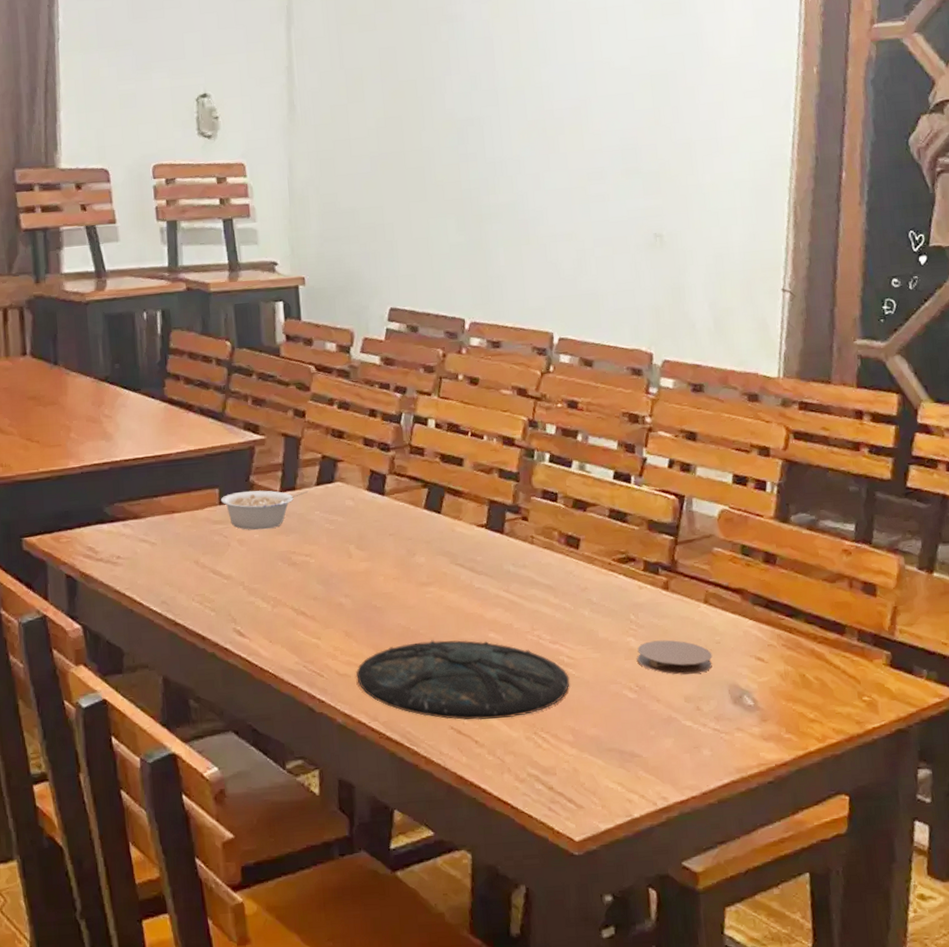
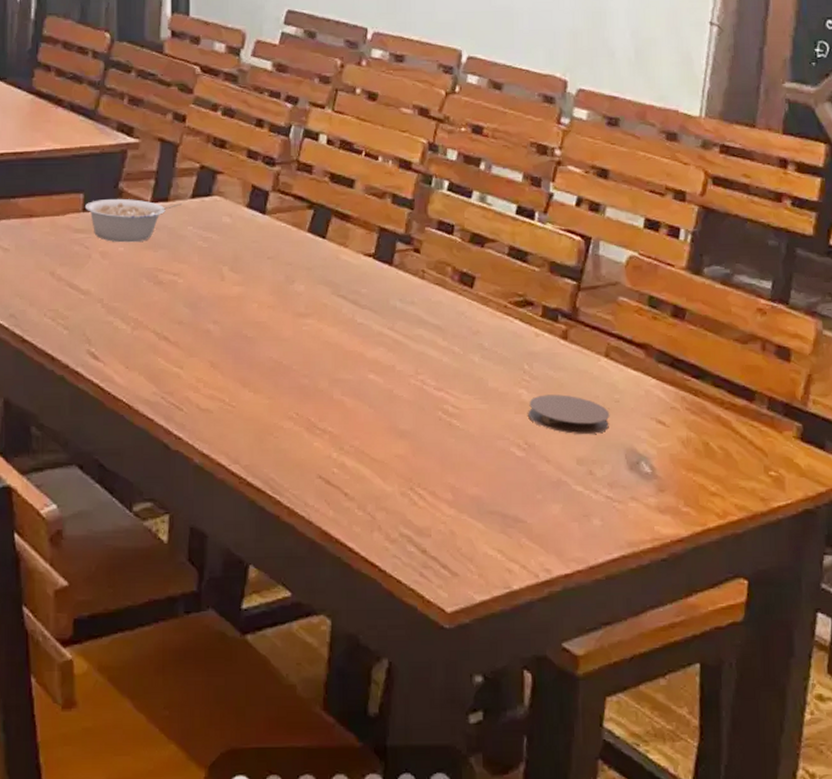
plate: present [356,640,570,721] -> none [220,378,453,471]

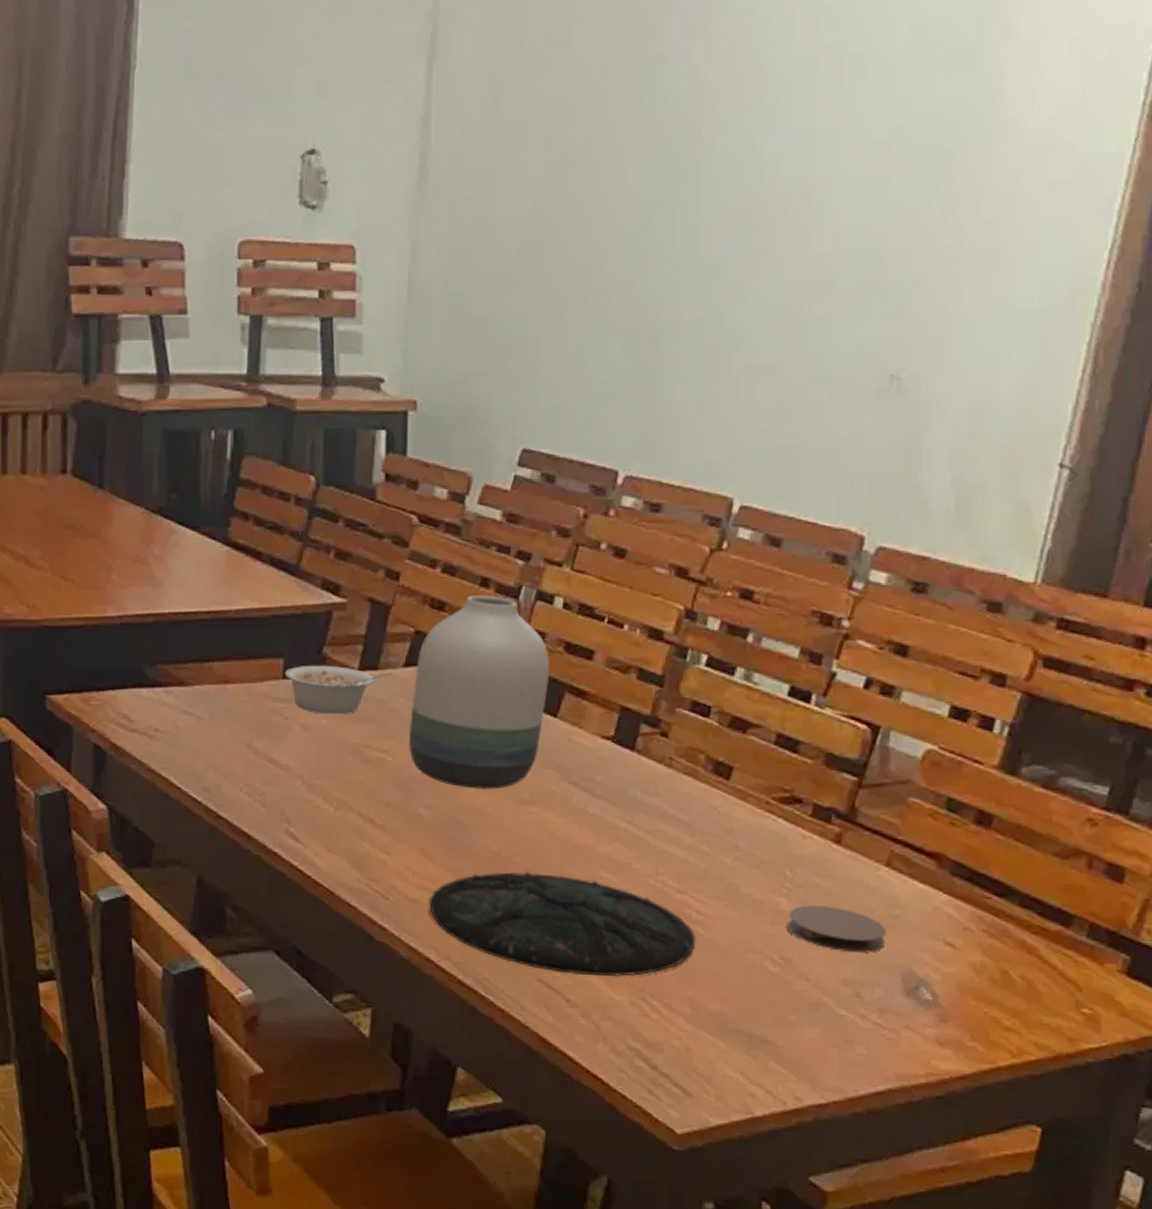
vase: none [198,134,317,305] -> present [409,595,549,789]
plate: none [220,378,453,471] -> present [429,871,696,977]

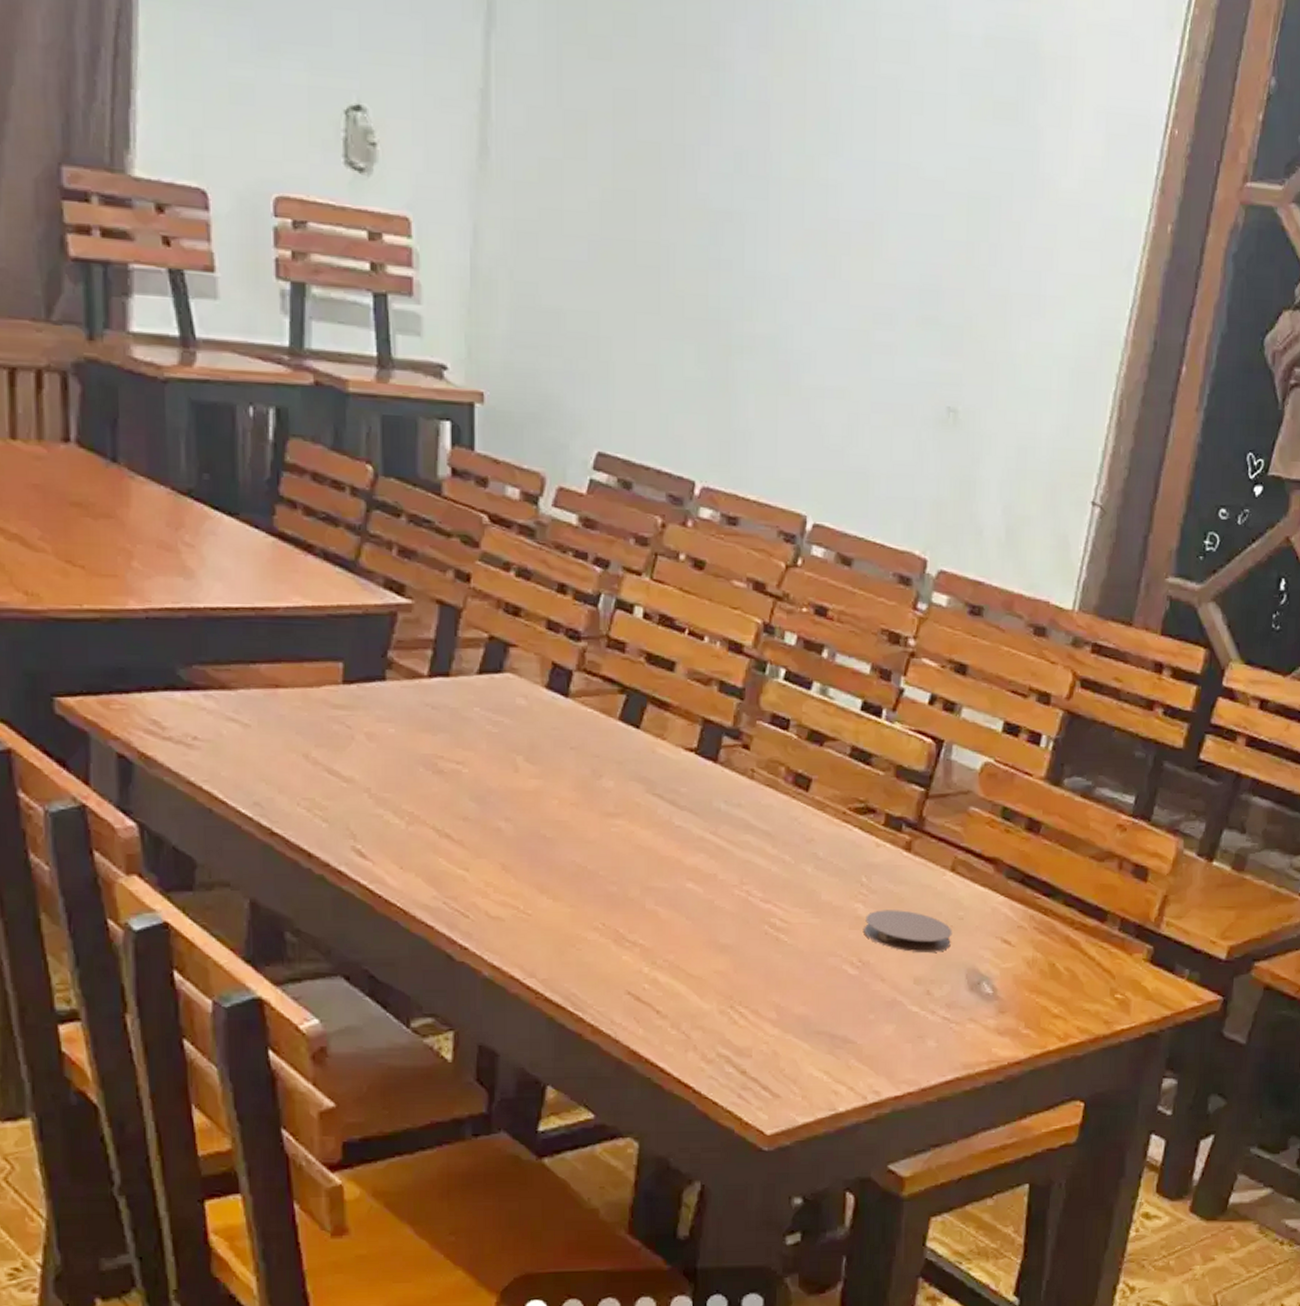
legume: present [284,665,394,715] -> none [344,669,467,724]
vase: present [409,595,549,789] -> none [486,601,631,802]
plate: present [429,871,696,977] -> none [513,885,780,987]

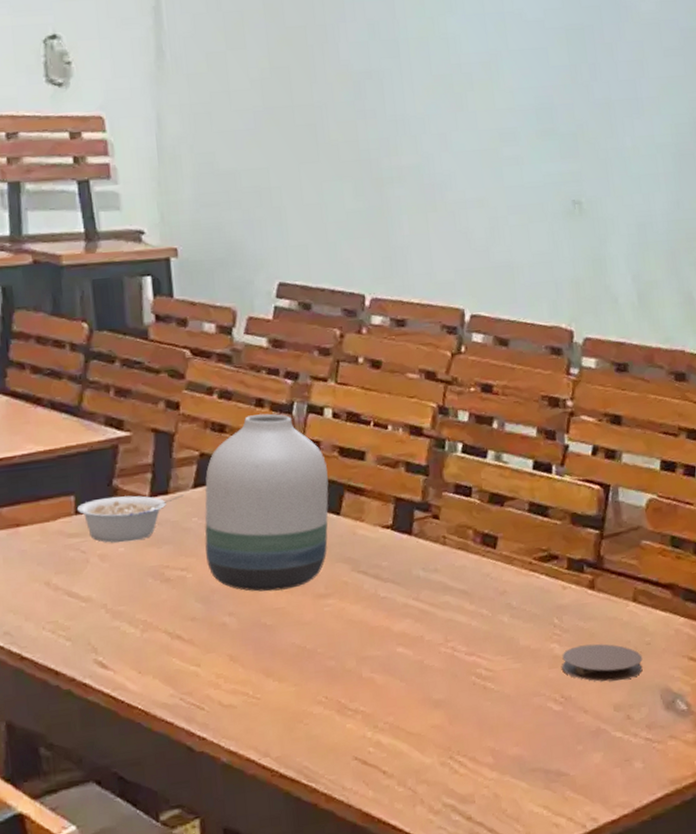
legume: none [344,669,467,724] -> present [76,494,184,543]
vase: none [486,601,631,802] -> present [204,413,329,592]

